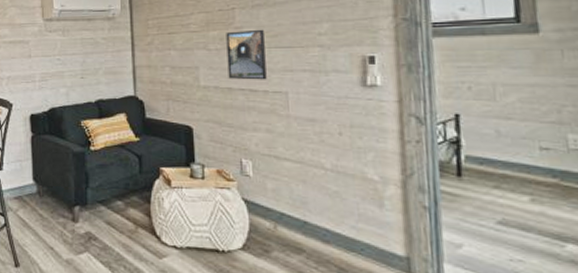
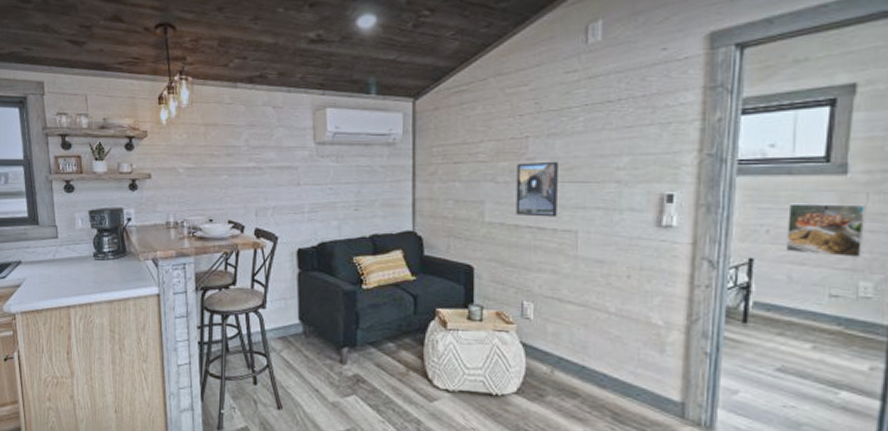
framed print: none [486,60,567,112] -> present [785,203,867,259]

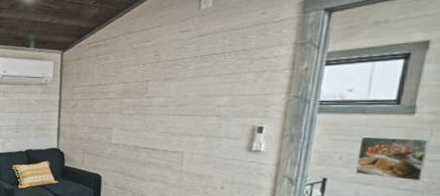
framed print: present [516,161,558,217] -> none [136,99,171,142]

